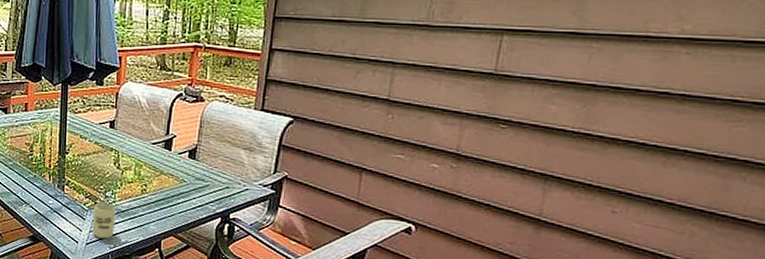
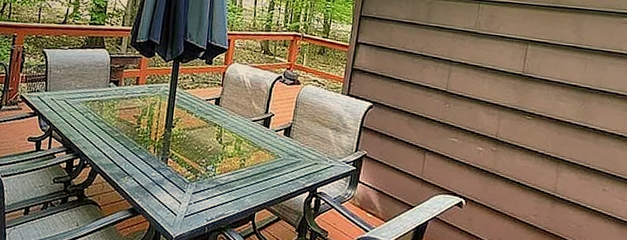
cup: present [92,202,115,239] -> none [191,176,215,212]

